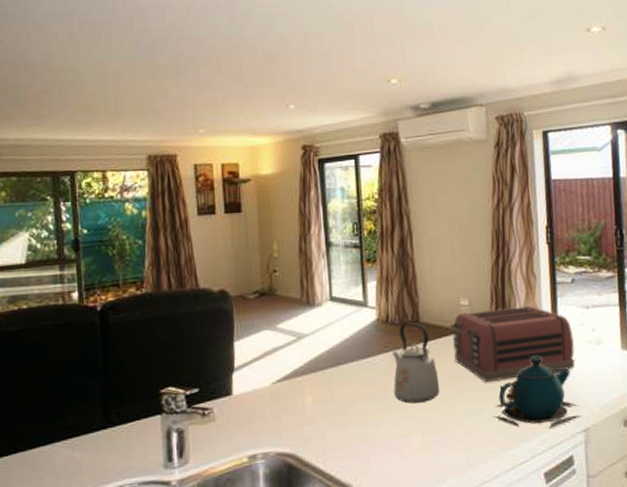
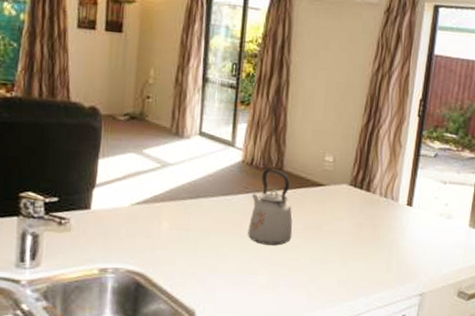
toaster: present [448,305,575,383] -> none [310,168,427,238]
teapot: present [492,356,583,428] -> none [337,220,421,288]

